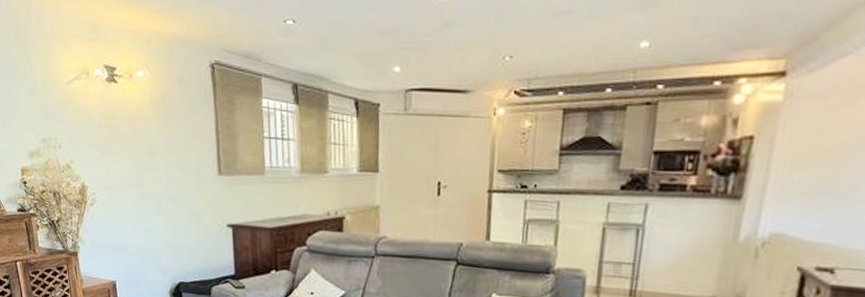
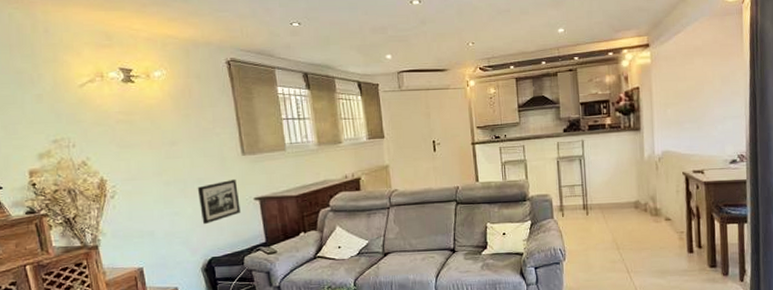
picture frame: none [171,200,212,247] -> present [197,179,240,225]

